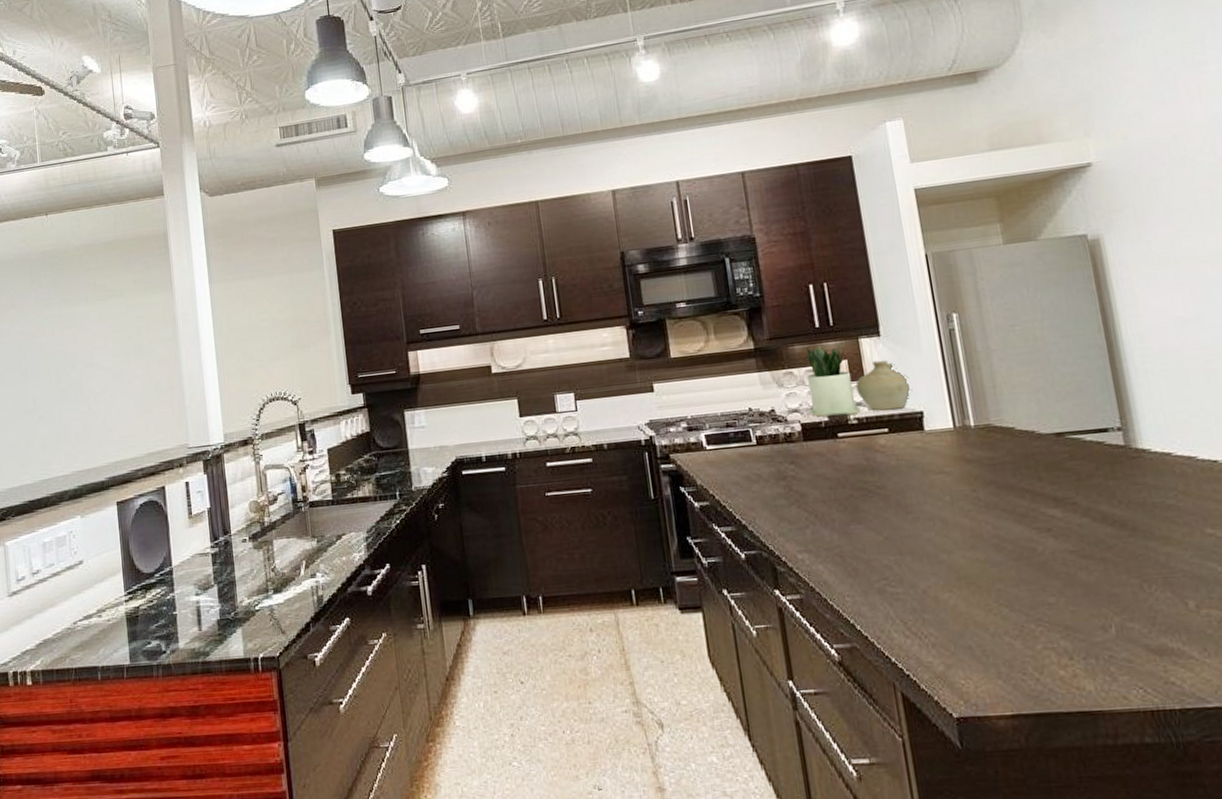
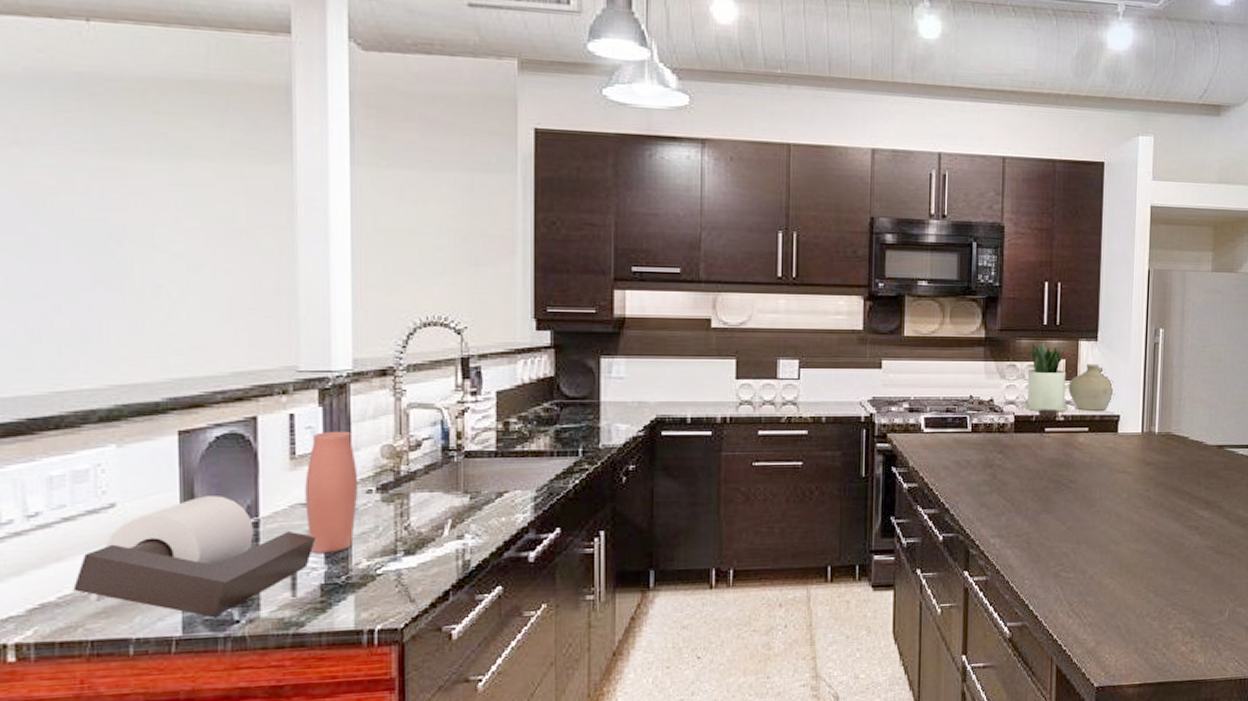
paper towel holder: none [62,551,212,650] -> present [73,496,317,618]
vase: none [200,492,237,595] -> present [305,430,359,554]

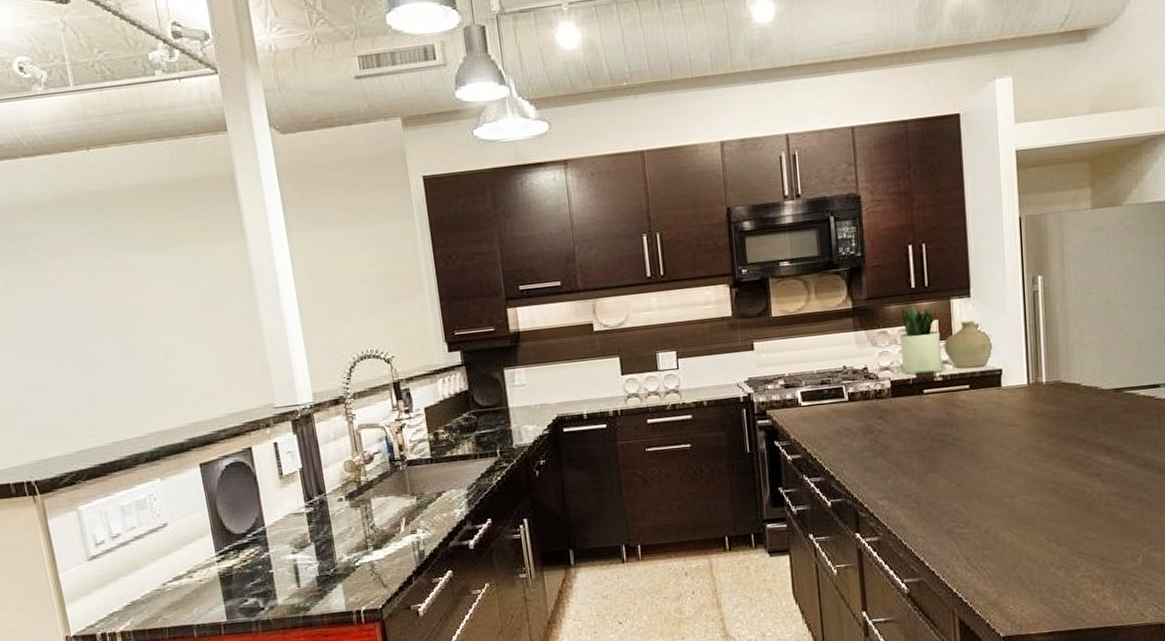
paper towel holder: present [73,496,317,618] -> none [150,512,308,607]
vase: present [305,430,359,554] -> none [292,452,334,553]

